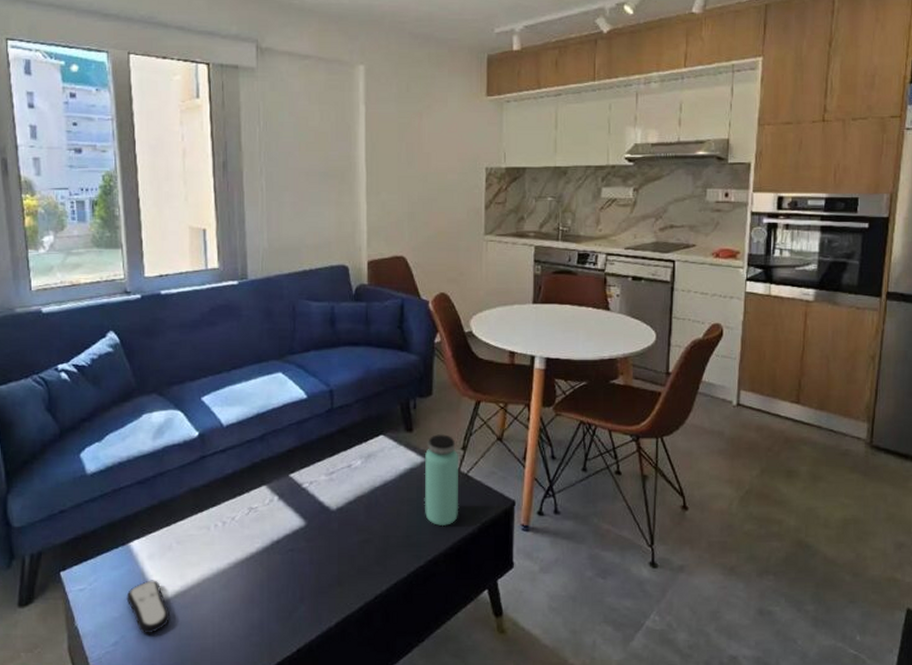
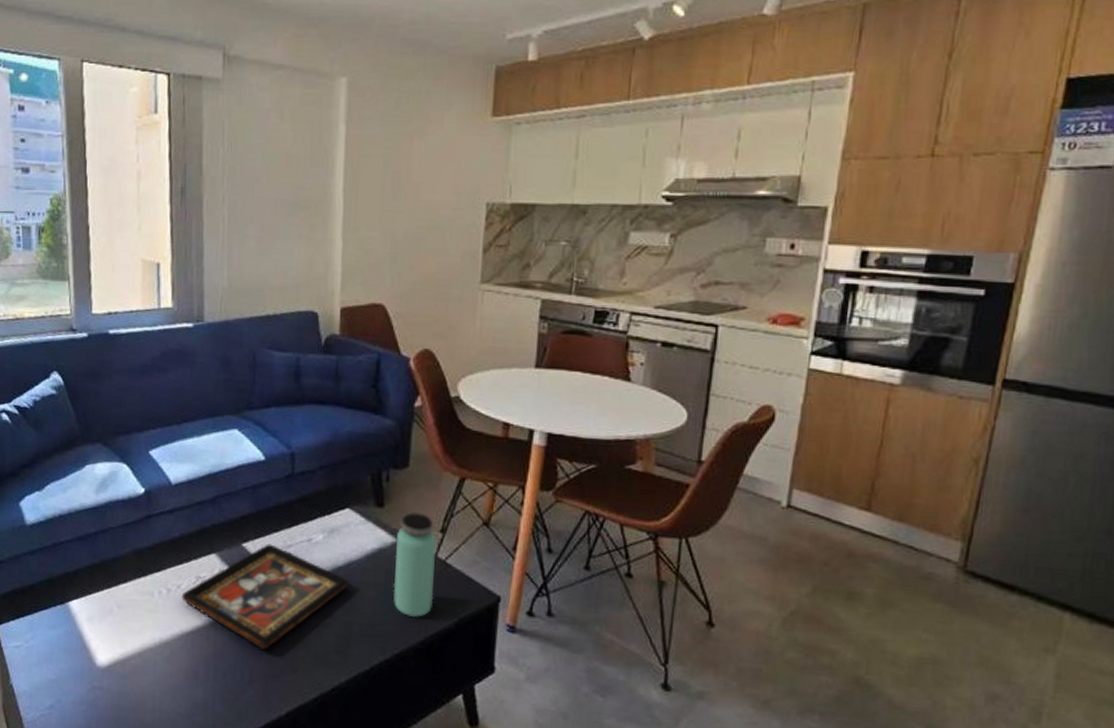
remote control: present [126,580,170,634] -> none [63,644,108,702]
decorative tray: none [236,472,386,568] -> present [181,543,349,650]

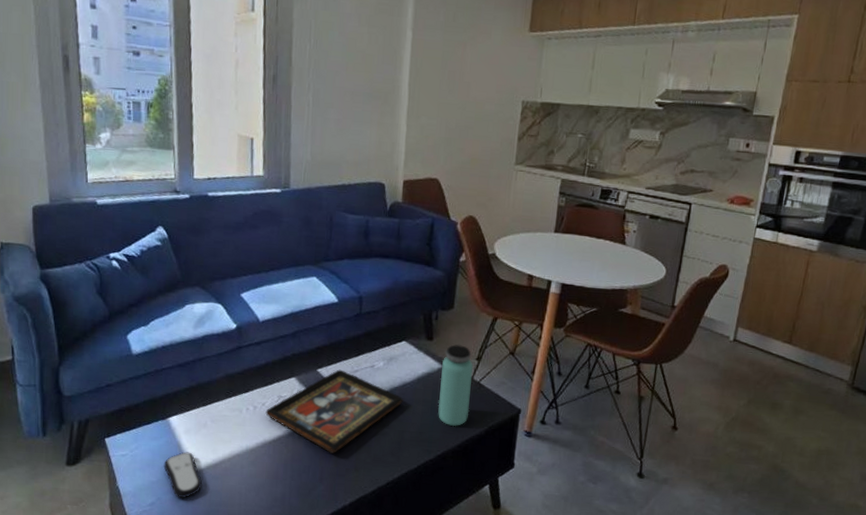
remote control: none [63,644,108,702] -> present [163,452,202,499]

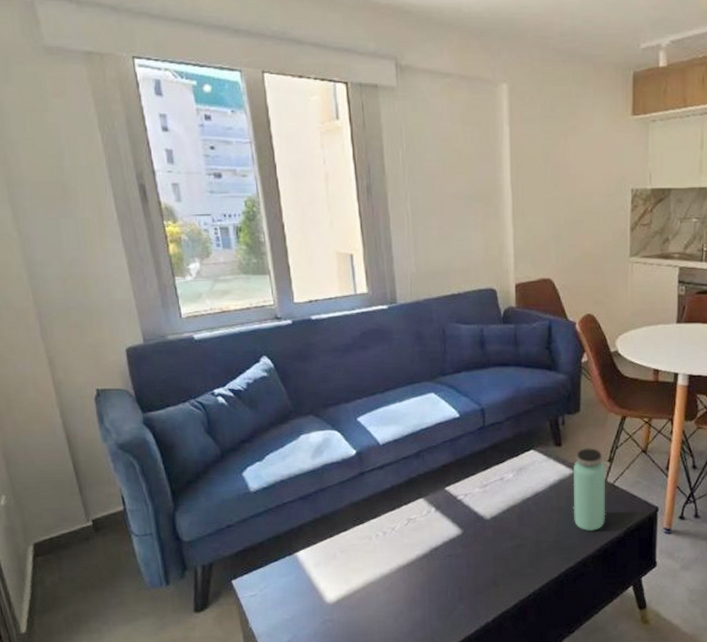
remote control: present [163,452,202,499] -> none [296,585,338,633]
decorative tray: present [265,369,403,454] -> none [396,485,537,572]

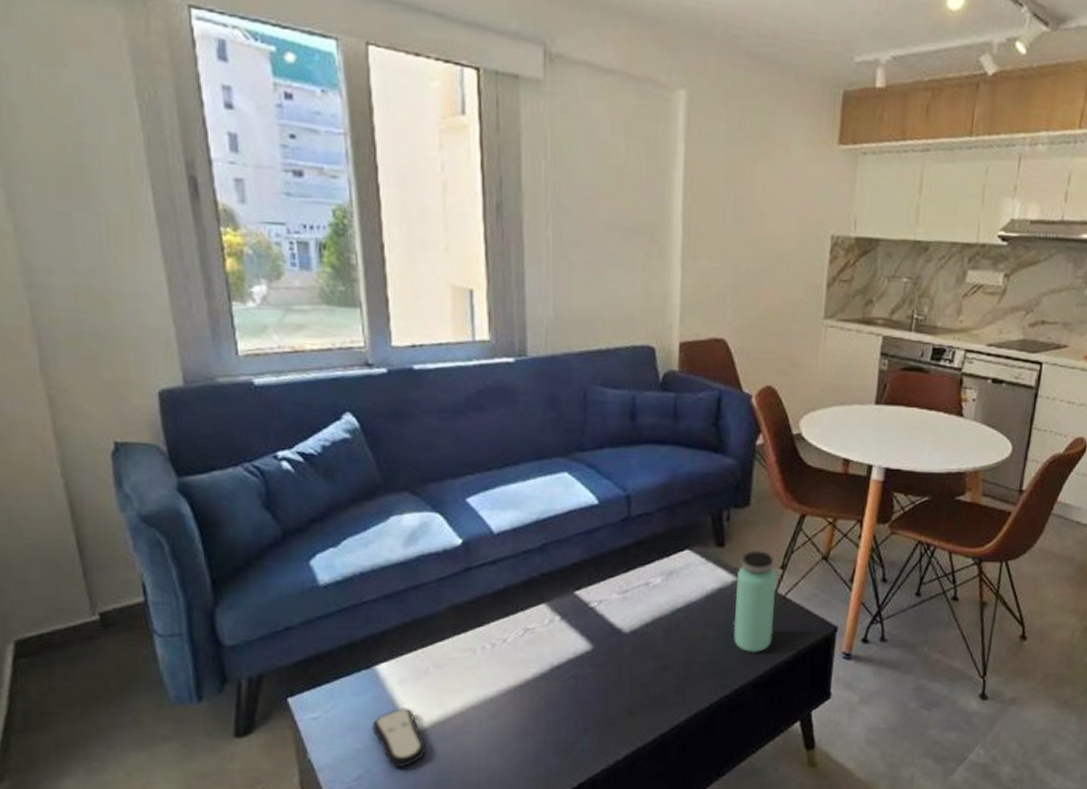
remote control: none [296,585,338,633] -> present [372,708,426,768]

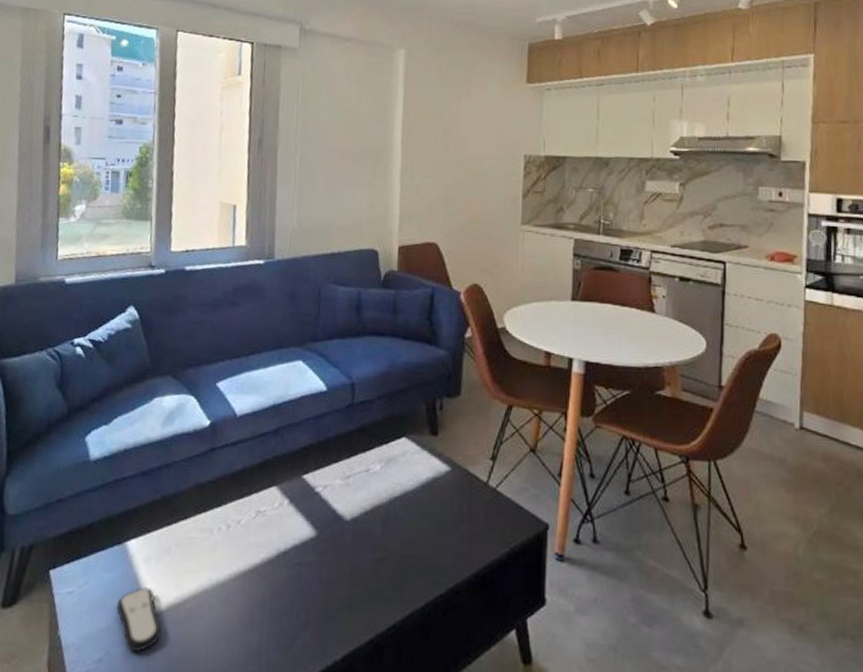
bottle: present [733,551,776,653] -> none [447,440,487,549]

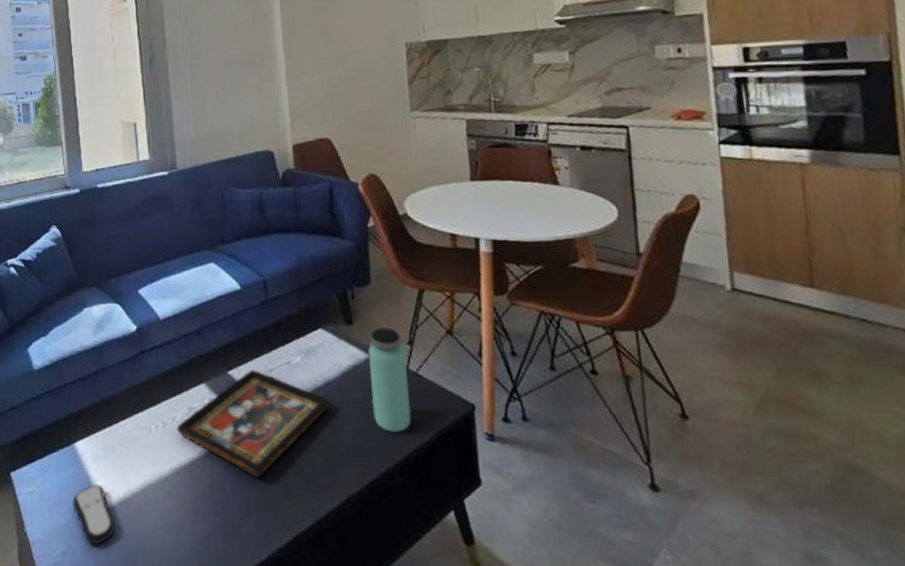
decorative tray: none [240,475,405,588] -> present [176,369,330,478]
bottle: none [447,440,487,549] -> present [368,327,412,434]

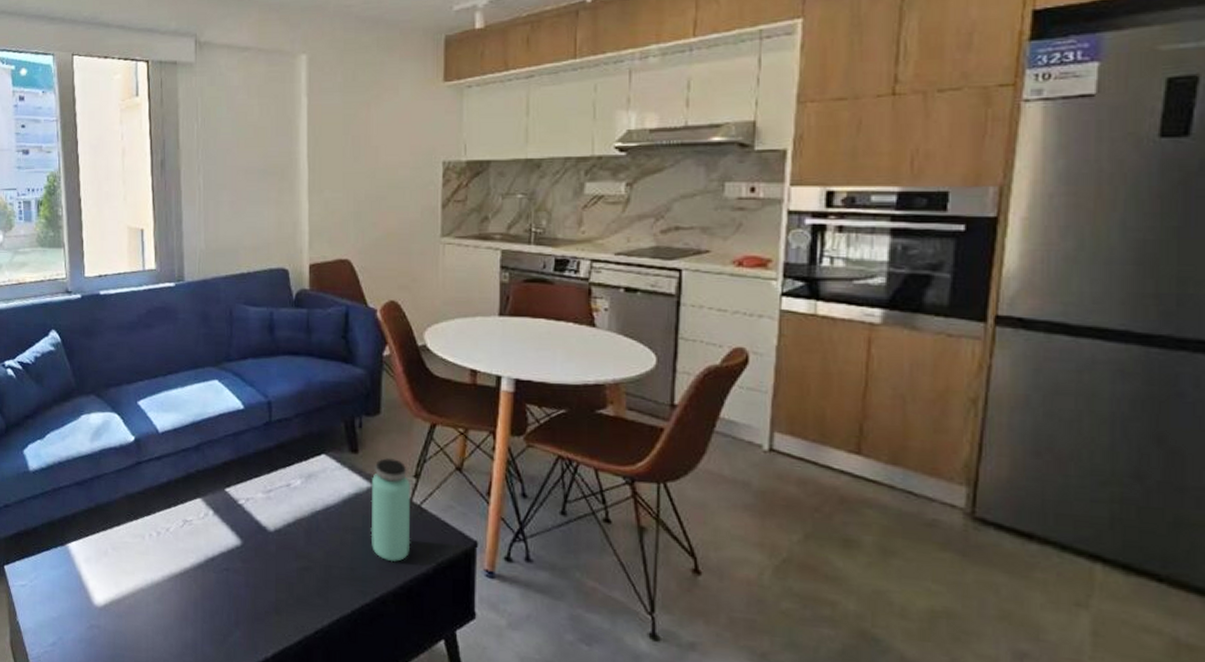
remote control: present [72,484,115,545] -> none [64,584,105,640]
decorative tray: present [176,369,330,478] -> none [170,488,328,592]

